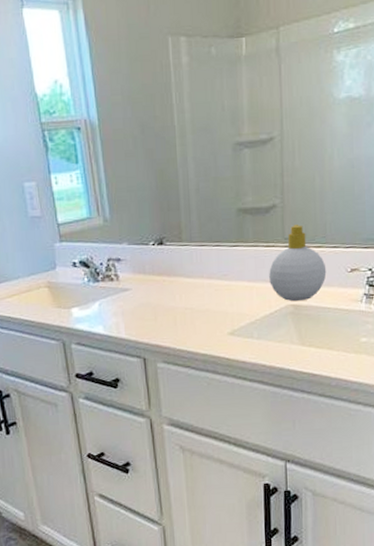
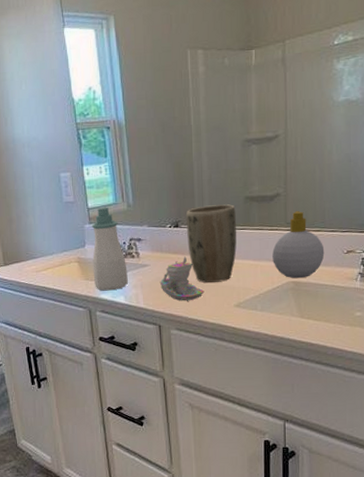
soap bottle: none [62,221,107,320] -> present [91,206,128,291]
candle: none [143,278,194,330] -> present [159,256,205,301]
plant pot: none [172,217,229,308] -> present [186,204,237,283]

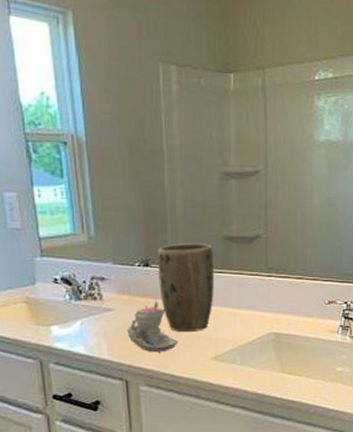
soap bottle: present [91,206,128,291] -> none [43,236,89,339]
soap bottle: present [272,211,325,279] -> none [252,256,306,330]

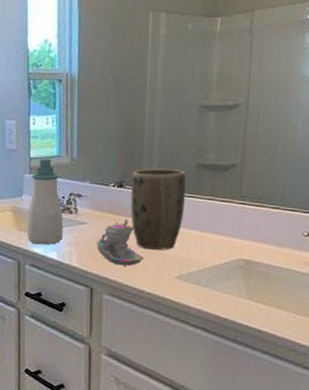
soap bottle: none [43,236,89,339] -> present [27,157,64,245]

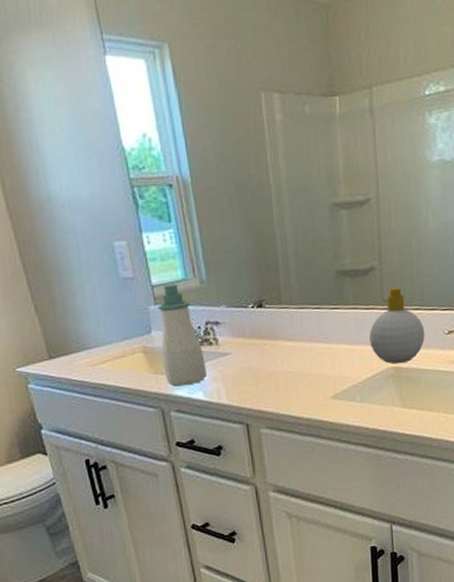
candle: present [96,218,144,266] -> none [244,342,297,395]
plant pot: present [130,168,186,250] -> none [271,279,330,372]
soap bottle: none [222,185,282,257] -> present [369,287,425,364]

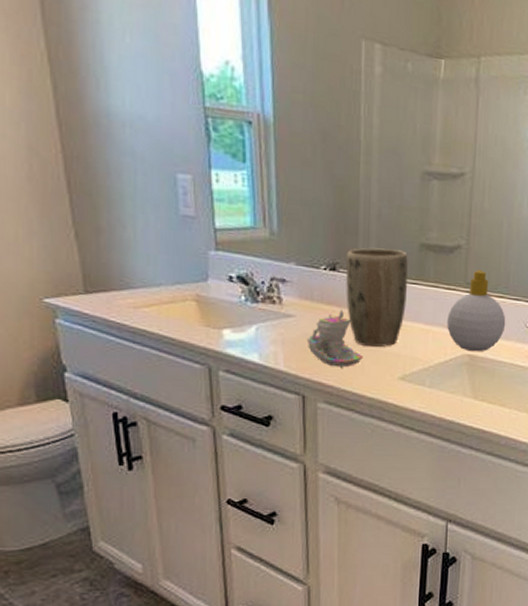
soap bottle: present [157,282,207,386] -> none [217,229,265,345]
candle: none [244,342,297,395] -> present [306,309,364,368]
plant pot: none [271,279,330,372] -> present [346,247,408,347]

